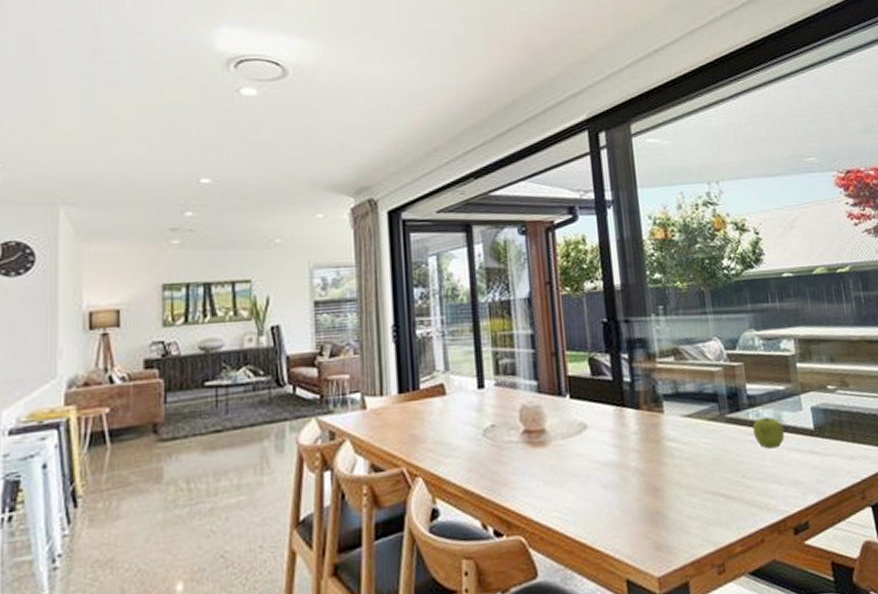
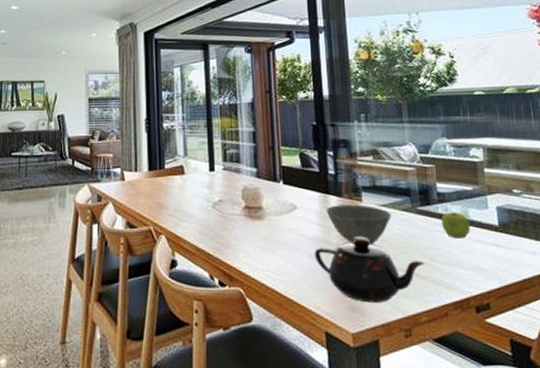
teapot: none [610,455,738,538] -> present [314,236,426,303]
bowl: none [622,417,698,466] -> present [326,204,391,244]

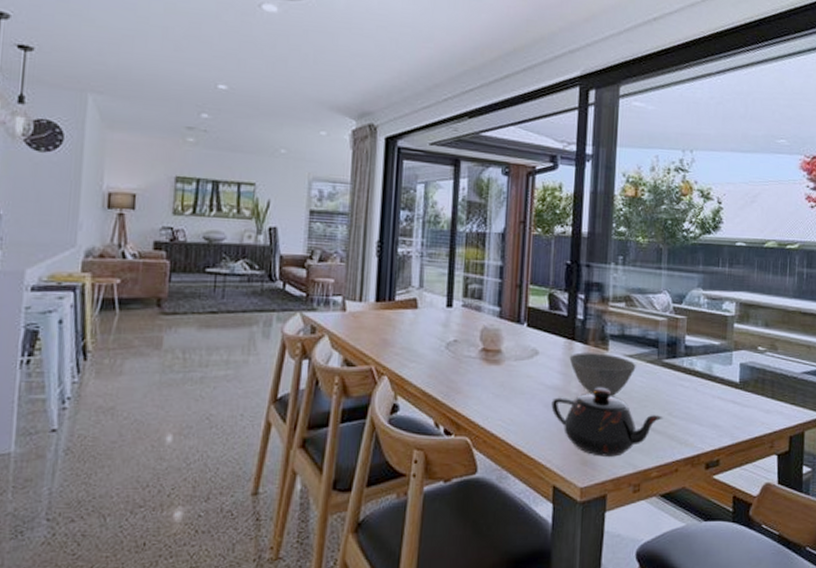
fruit: present [441,212,470,239] -> none [685,366,712,394]

